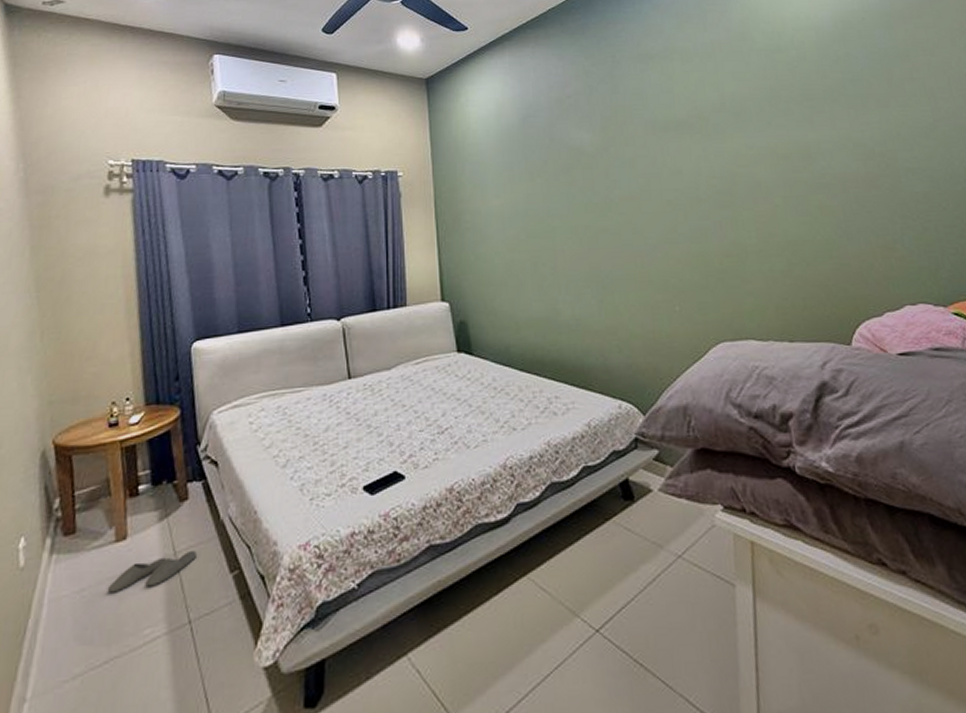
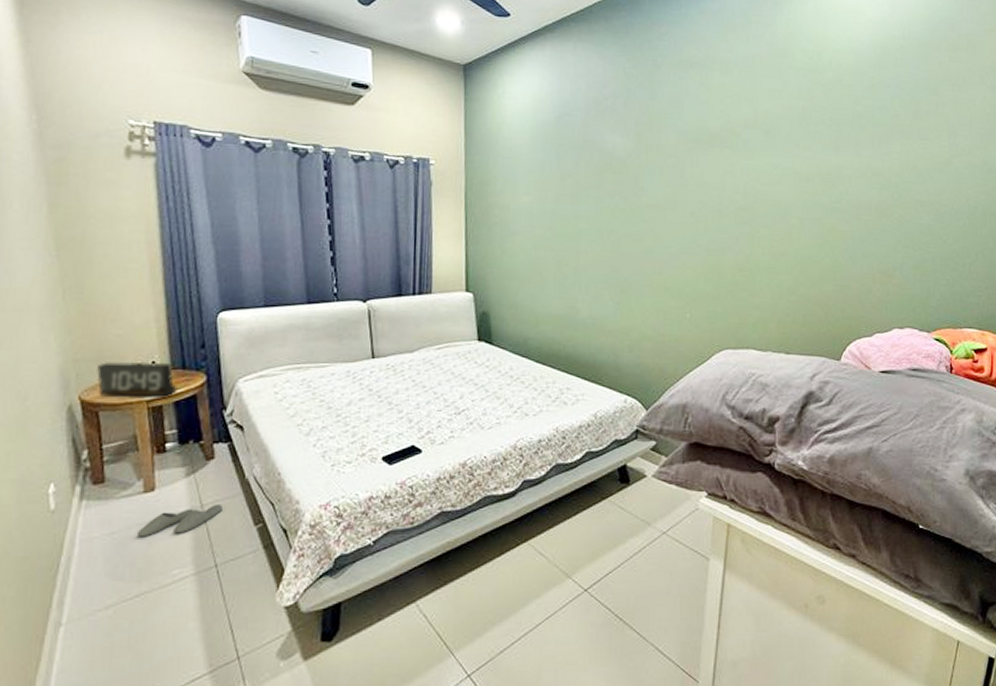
alarm clock: none [71,398,151,439] -> present [97,361,178,397]

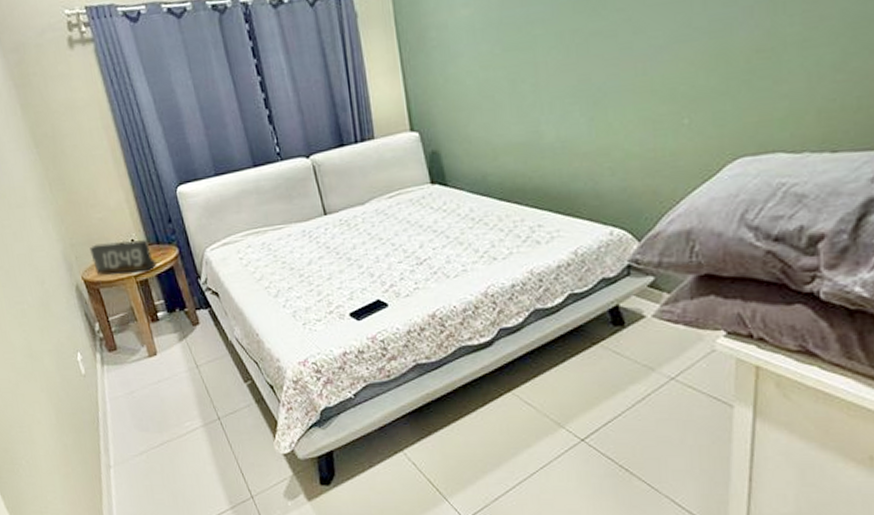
slippers: present [136,504,222,537] -> none [150,364,215,395]

